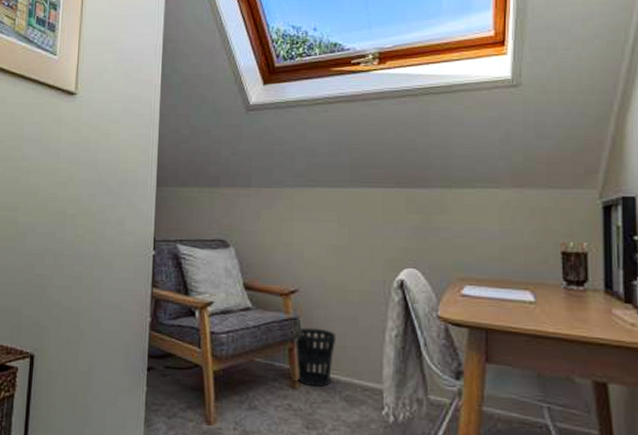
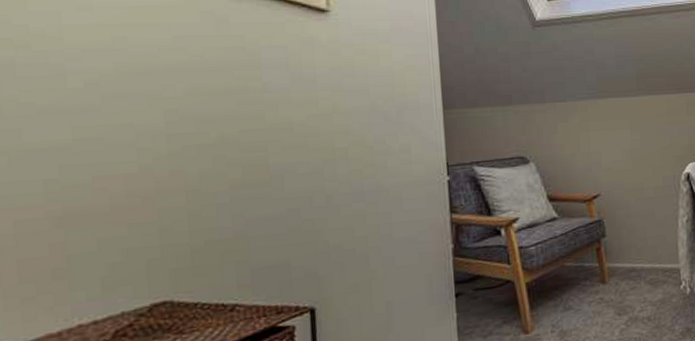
wastebasket: present [295,327,335,388] -> none [601,225,637,278]

